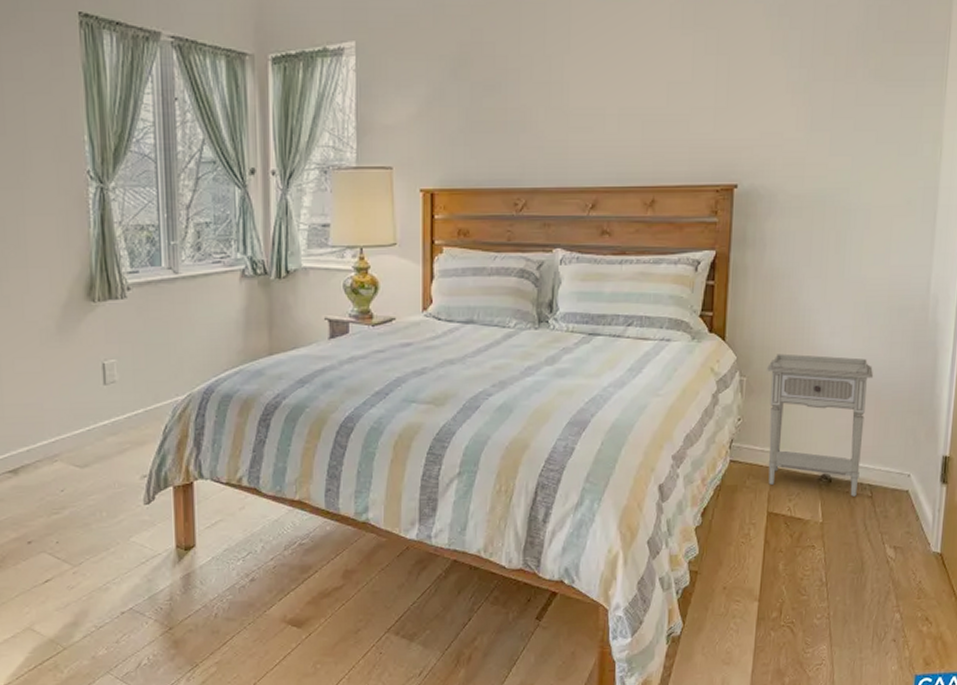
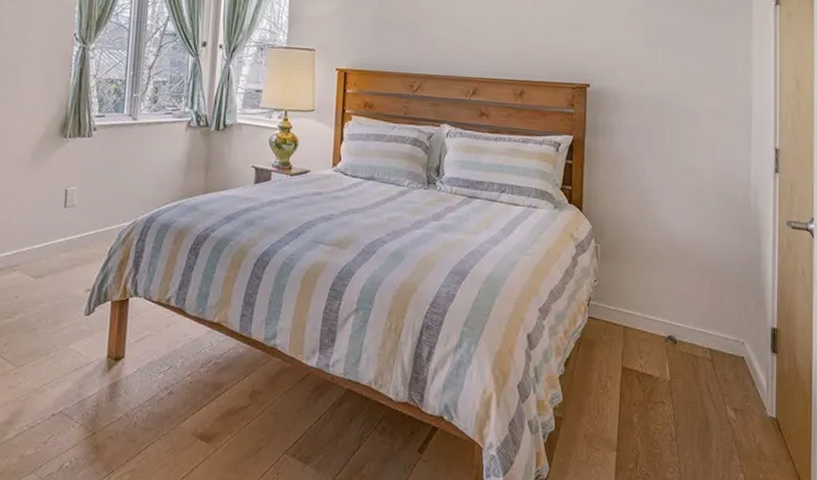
nightstand: present [767,353,874,497] -> none [618,226,708,359]

